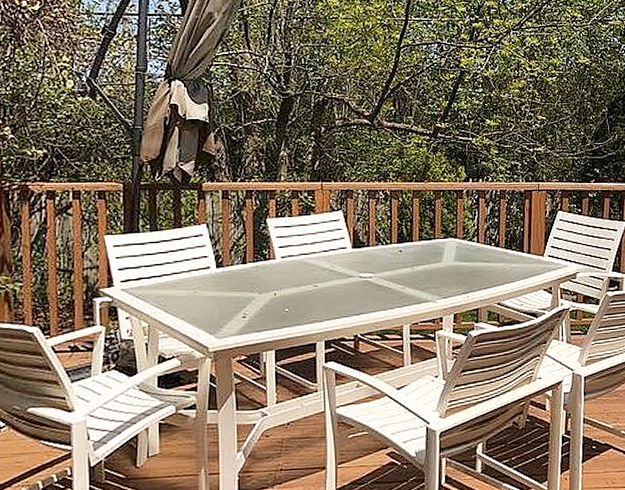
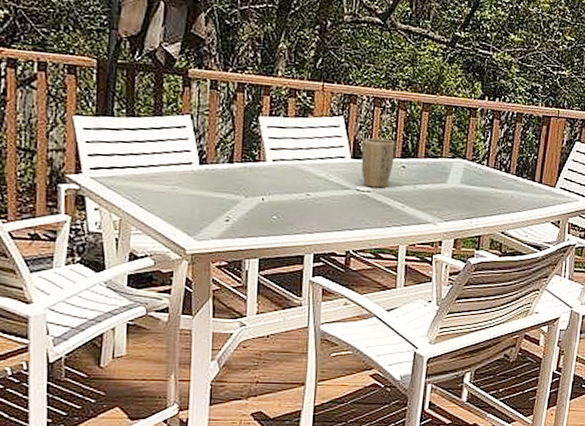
plant pot: none [361,227,392,273] -> present [361,138,395,188]

